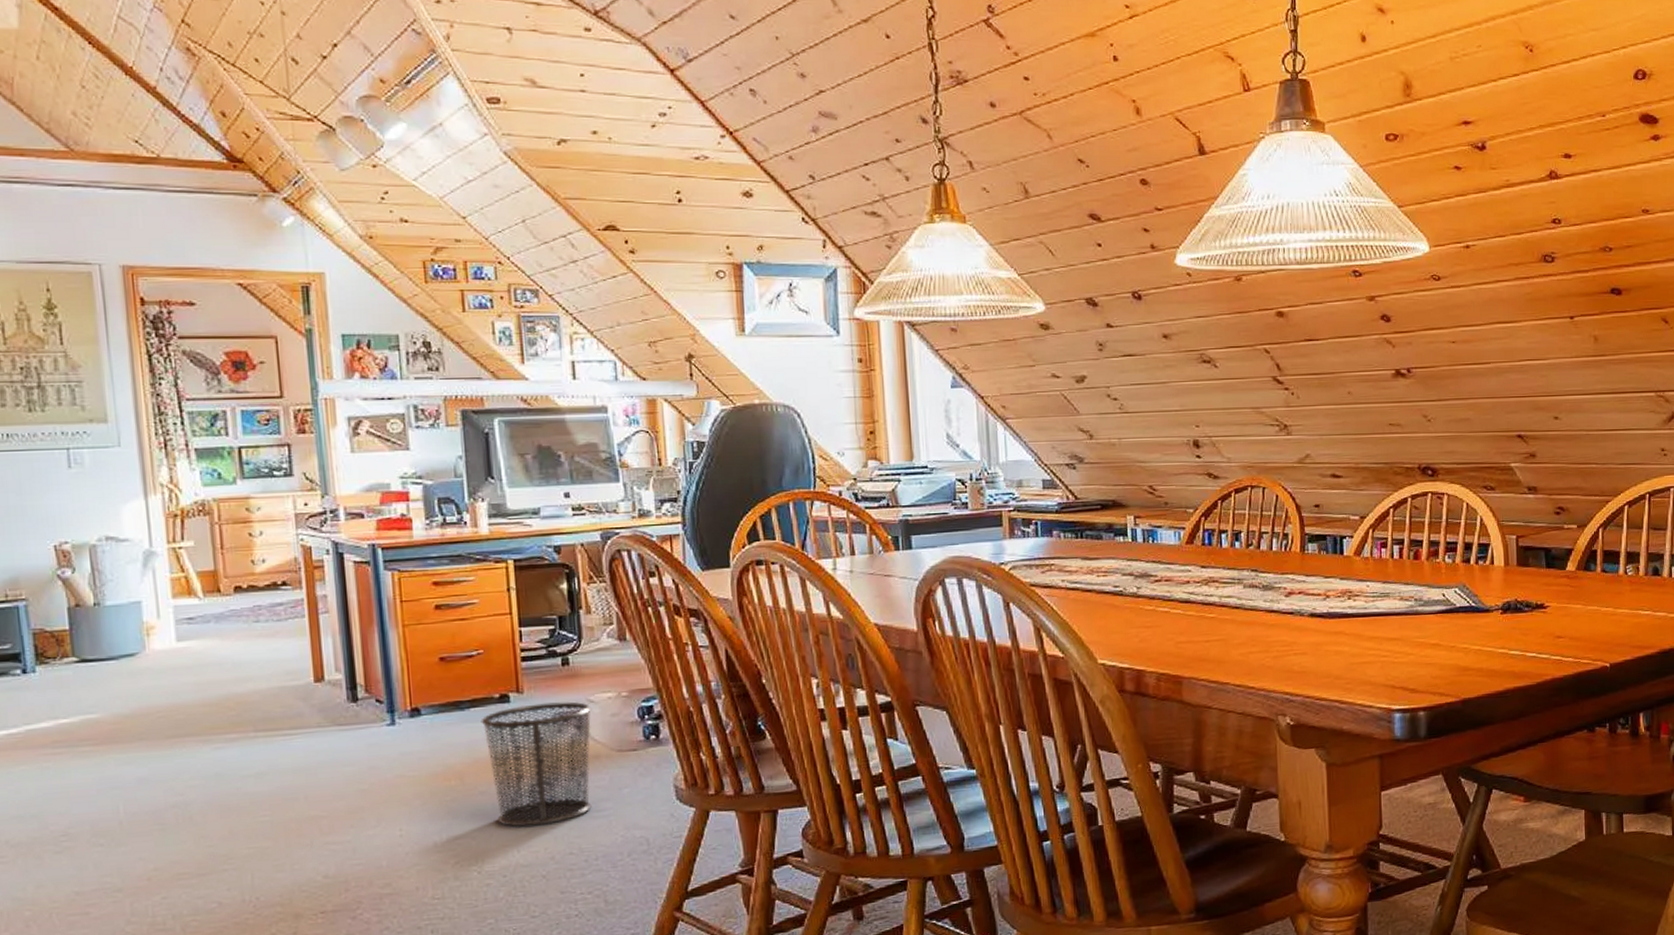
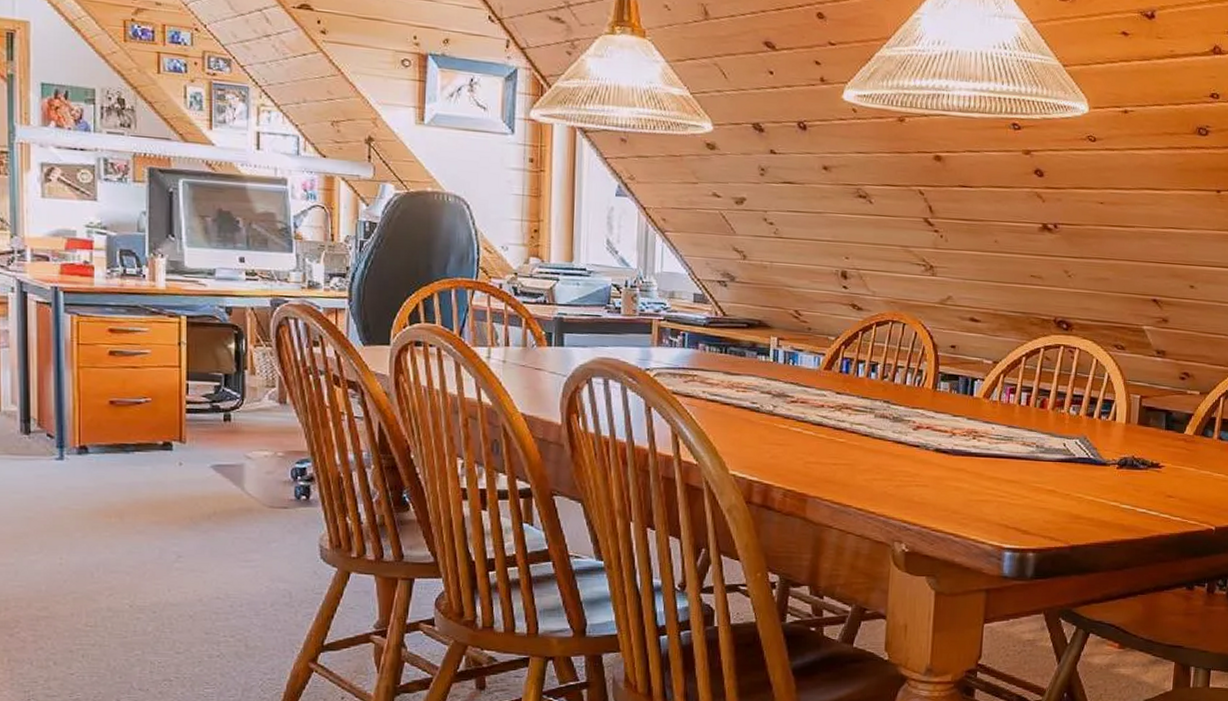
waste bin: present [481,702,592,827] -> none [144,454,248,569]

